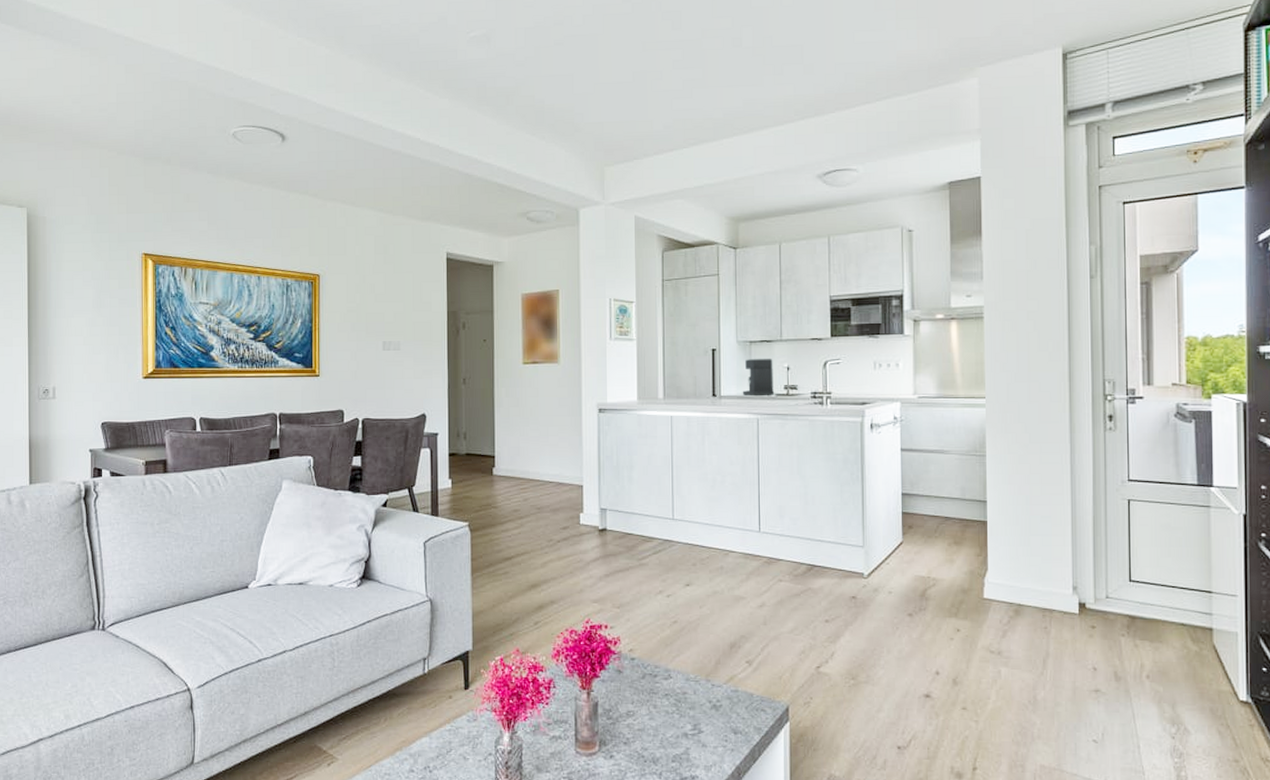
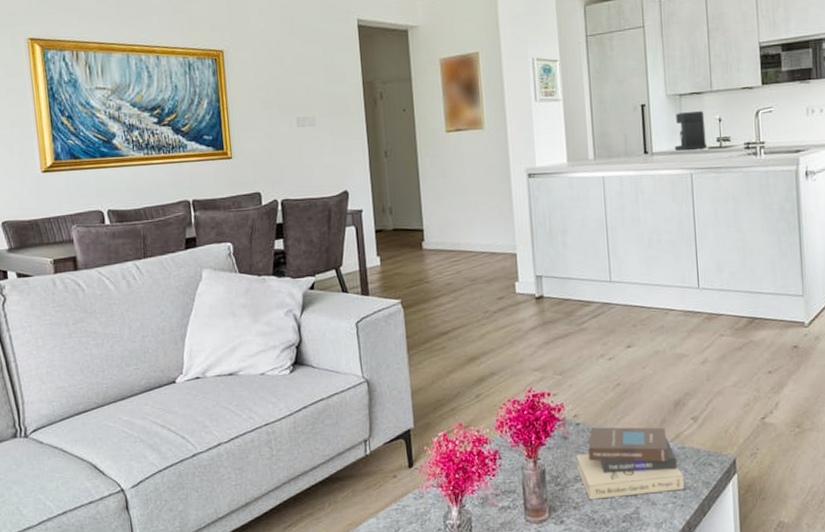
books: none [629,663,736,737] -> present [576,427,685,500]

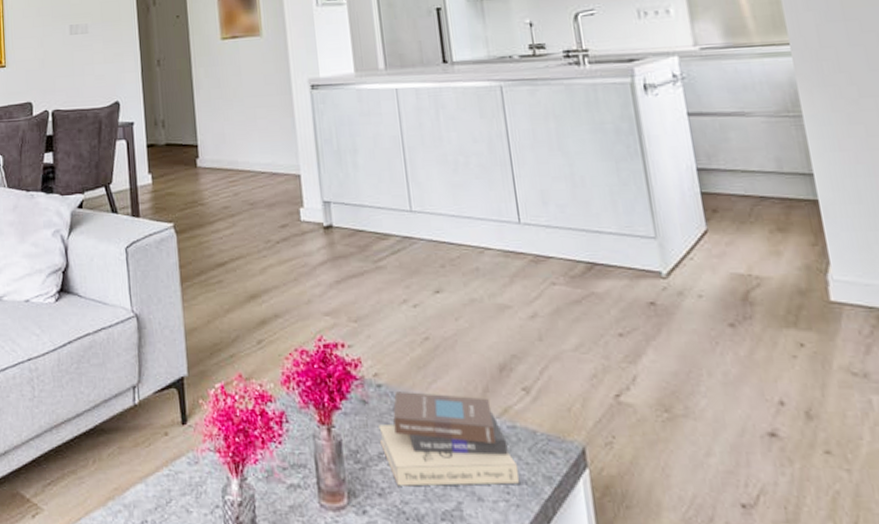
coffee maker: present [674,111,708,151] -> none [477,15,518,60]

